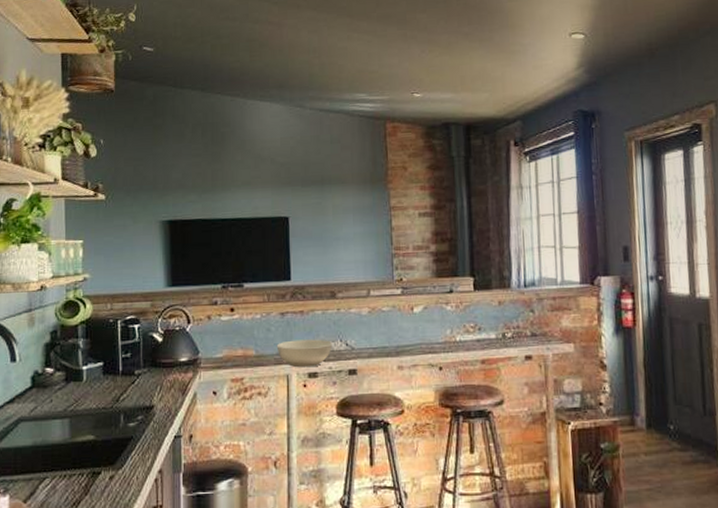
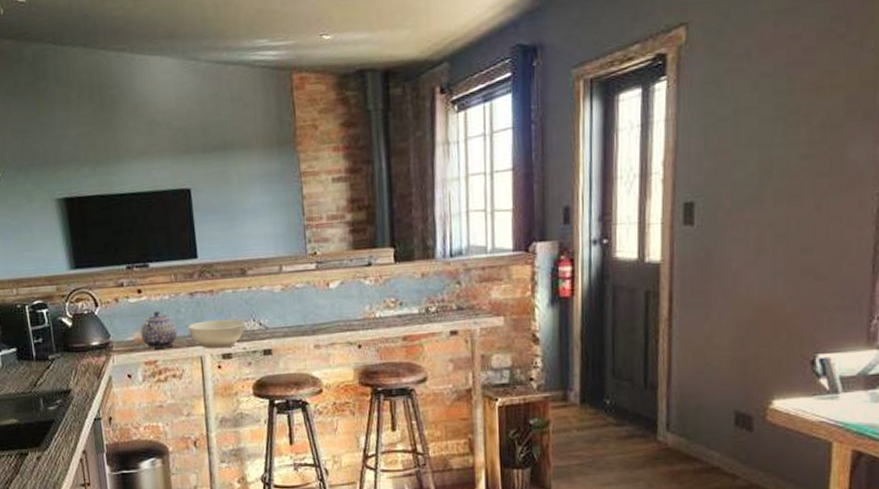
teapot: none [229,329,266,366] -> present [140,310,178,349]

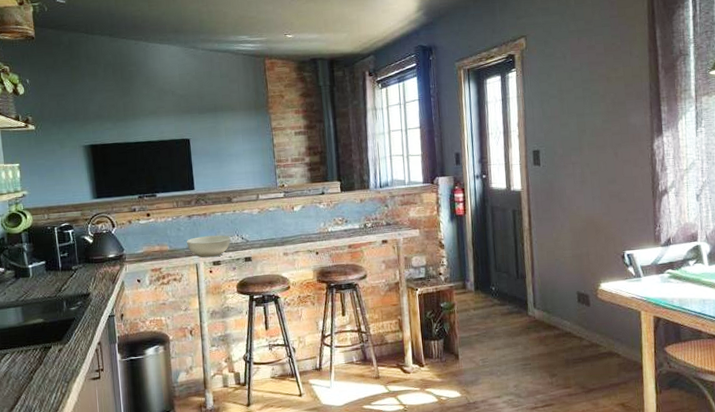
teapot: present [140,310,178,349] -> none [148,229,178,259]

